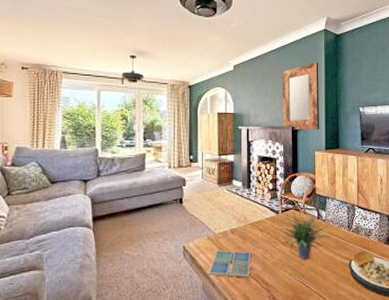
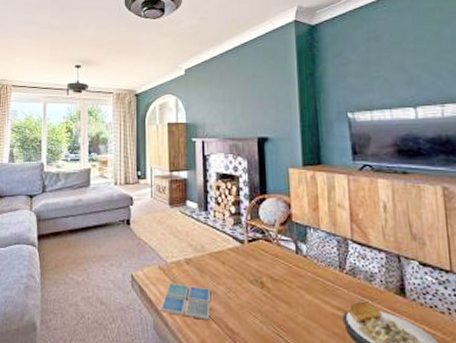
potted plant: present [279,208,331,259] -> none [245,238,315,304]
home mirror: present [282,62,320,130] -> none [242,60,295,142]

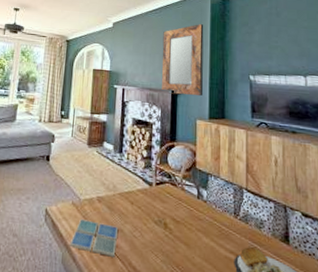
home mirror: none [242,60,295,142] -> present [161,24,204,96]

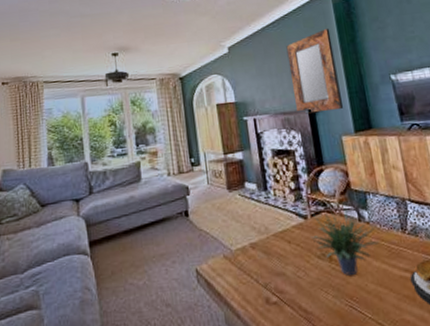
drink coaster: present [69,219,118,257] -> none [230,270,282,305]
potted plant: none [151,181,213,246] -> present [310,209,380,275]

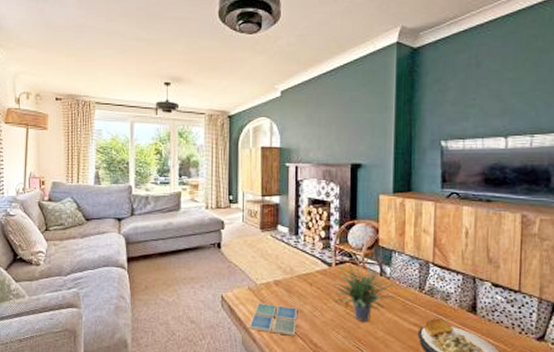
drink coaster: none [230,270,282,305] -> present [249,303,297,336]
home mirror: present [286,29,344,114] -> none [339,85,388,169]

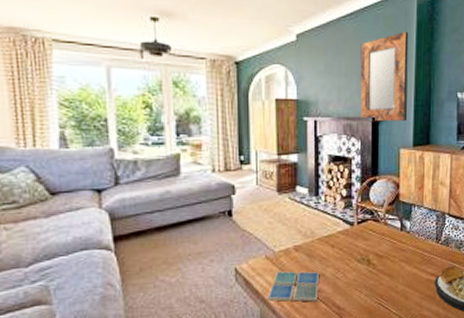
potted plant: present [331,261,396,321] -> none [353,218,415,278]
home mirror: none [339,85,388,169] -> present [360,32,409,122]

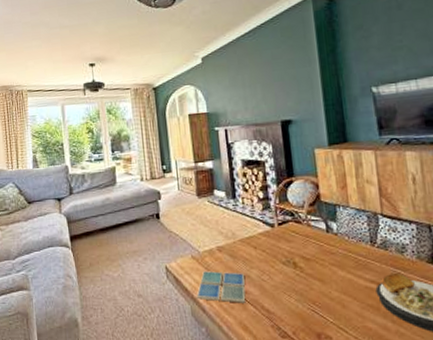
home mirror: present [360,32,409,122] -> none [261,38,319,126]

